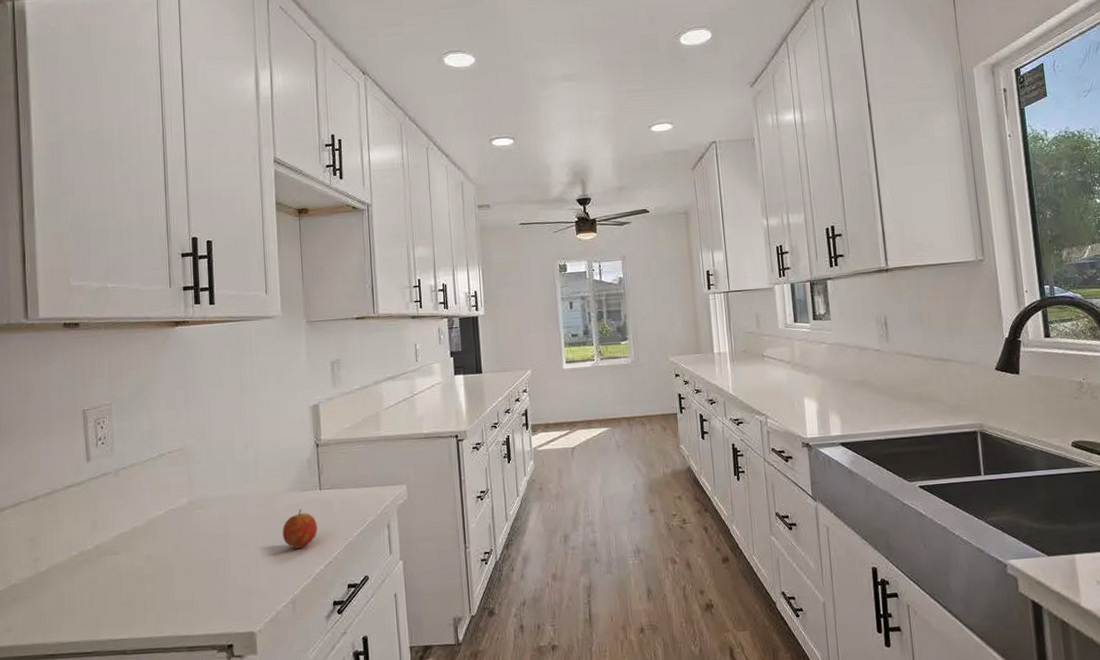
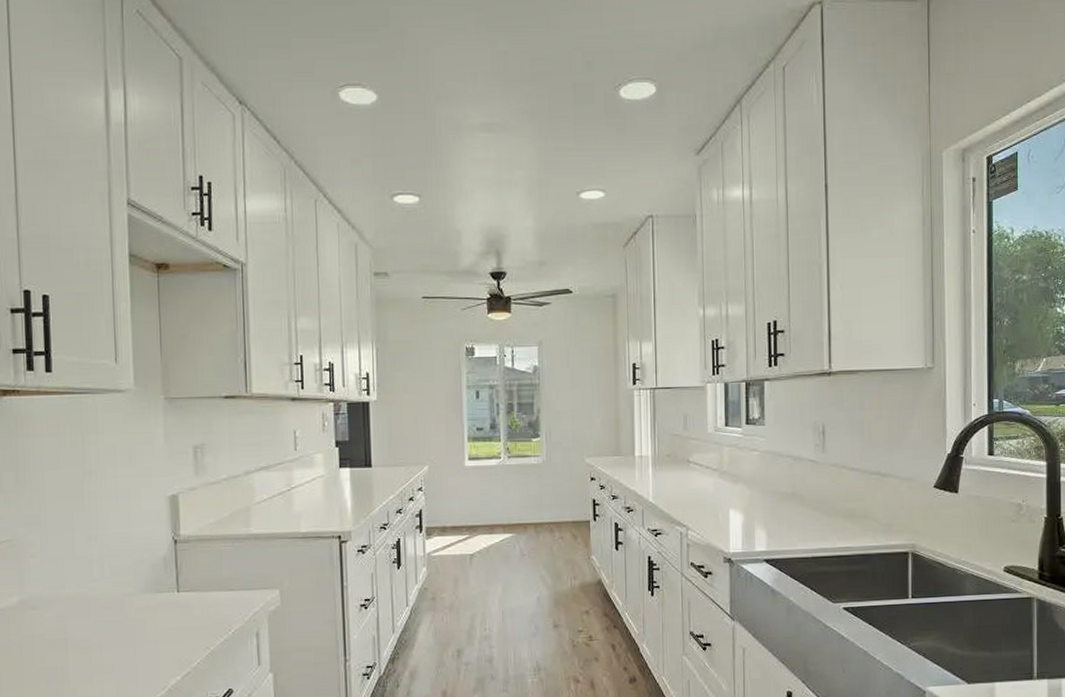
fruit: present [282,509,317,549] -> none [132,612,174,657]

